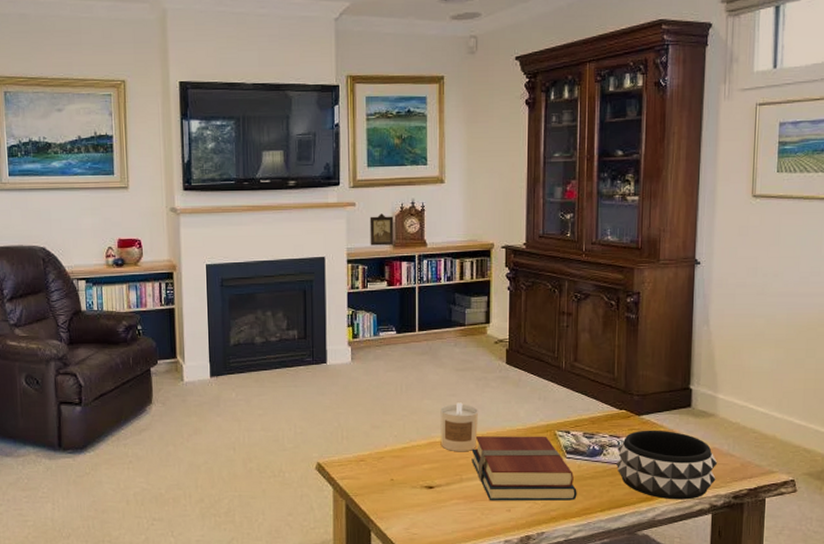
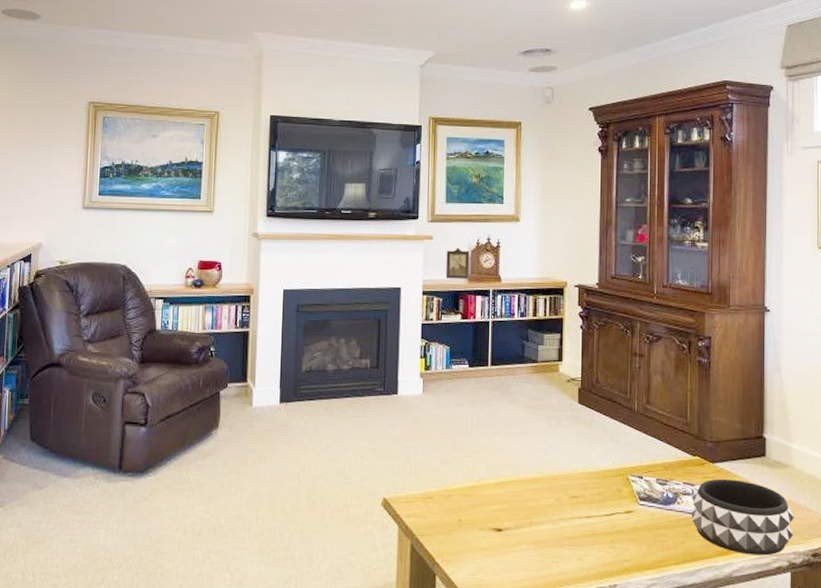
candle: present [440,402,478,452] -> none [510,441,549,494]
books: present [471,436,577,501] -> none [542,477,651,551]

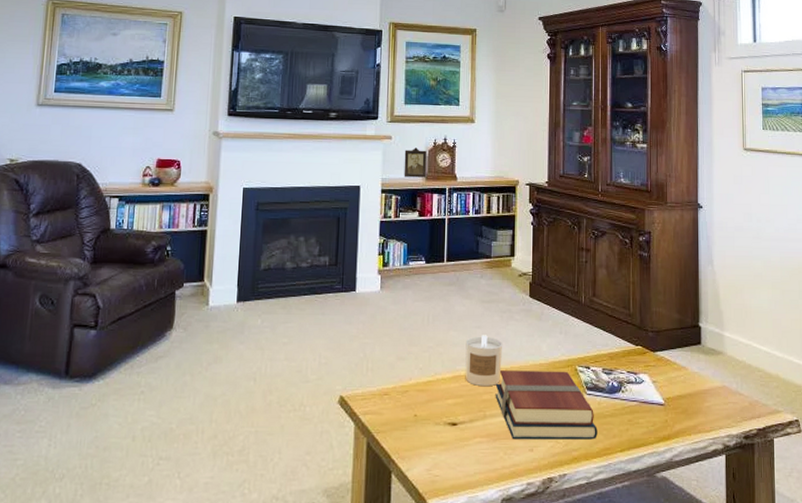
candle: none [510,441,549,494] -> present [465,335,502,387]
books: none [542,477,651,551] -> present [495,370,598,440]
decorative bowl: present [691,478,795,556] -> none [634,367,728,440]

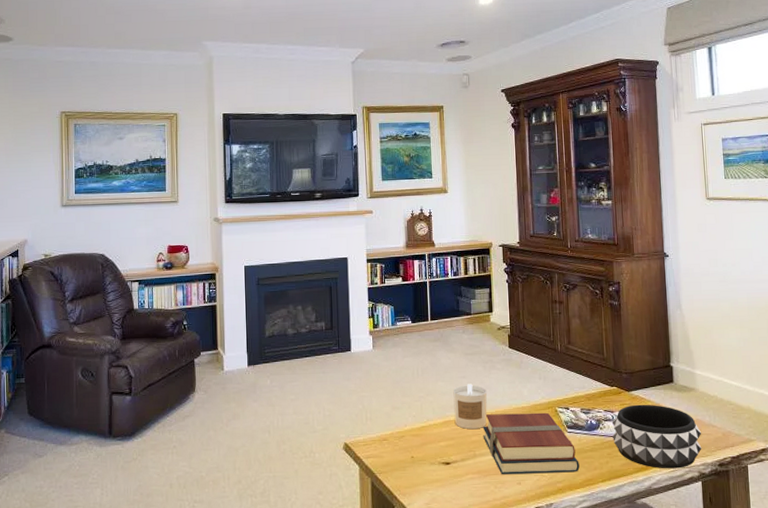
photo frame: present [404,147,427,178] -> none [385,219,407,247]
decorative bowl: none [634,367,728,440] -> present [612,404,702,469]

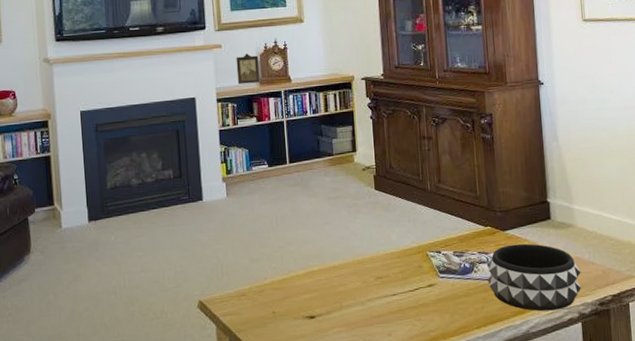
photo frame: none [385,219,407,247] -> present [236,53,261,85]
candle: present [453,384,487,430] -> none [316,230,354,280]
books: present [482,412,580,474] -> none [349,257,453,326]

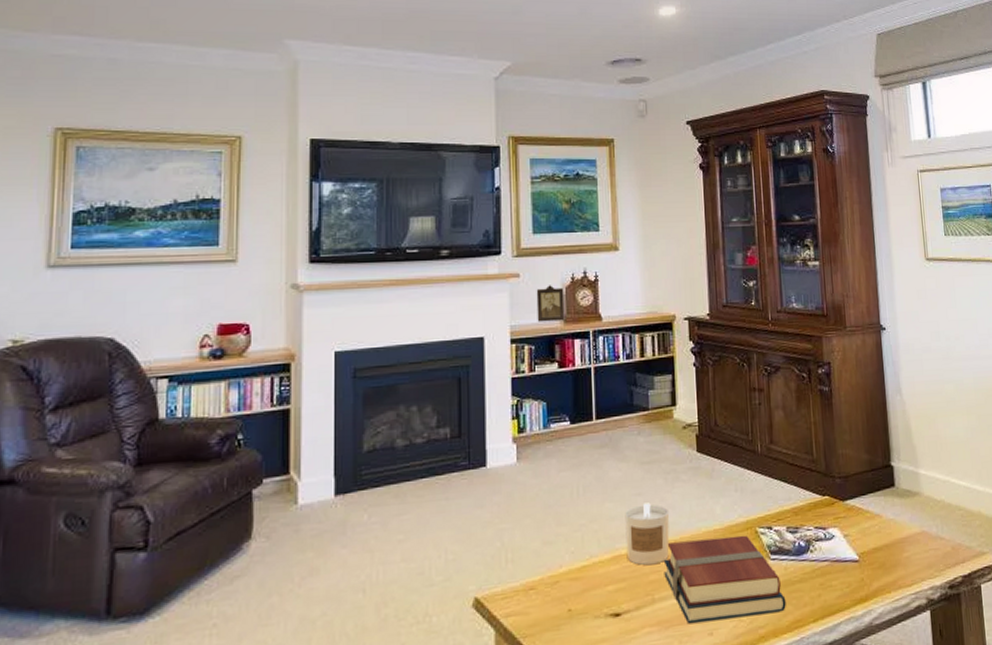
candle: none [316,230,354,280] -> present [625,502,670,566]
books: none [349,257,453,326] -> present [663,535,786,623]
decorative bowl: present [486,243,581,312] -> none [824,515,929,599]

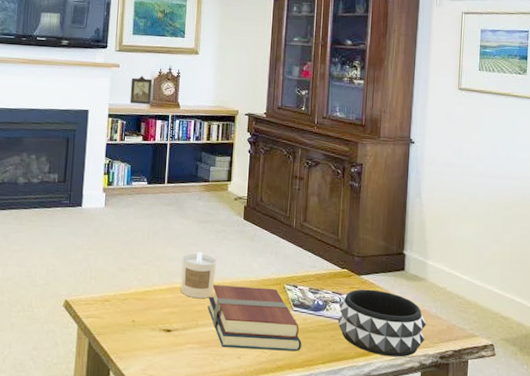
decorative bowl: none [824,515,929,599] -> present [338,289,427,357]

